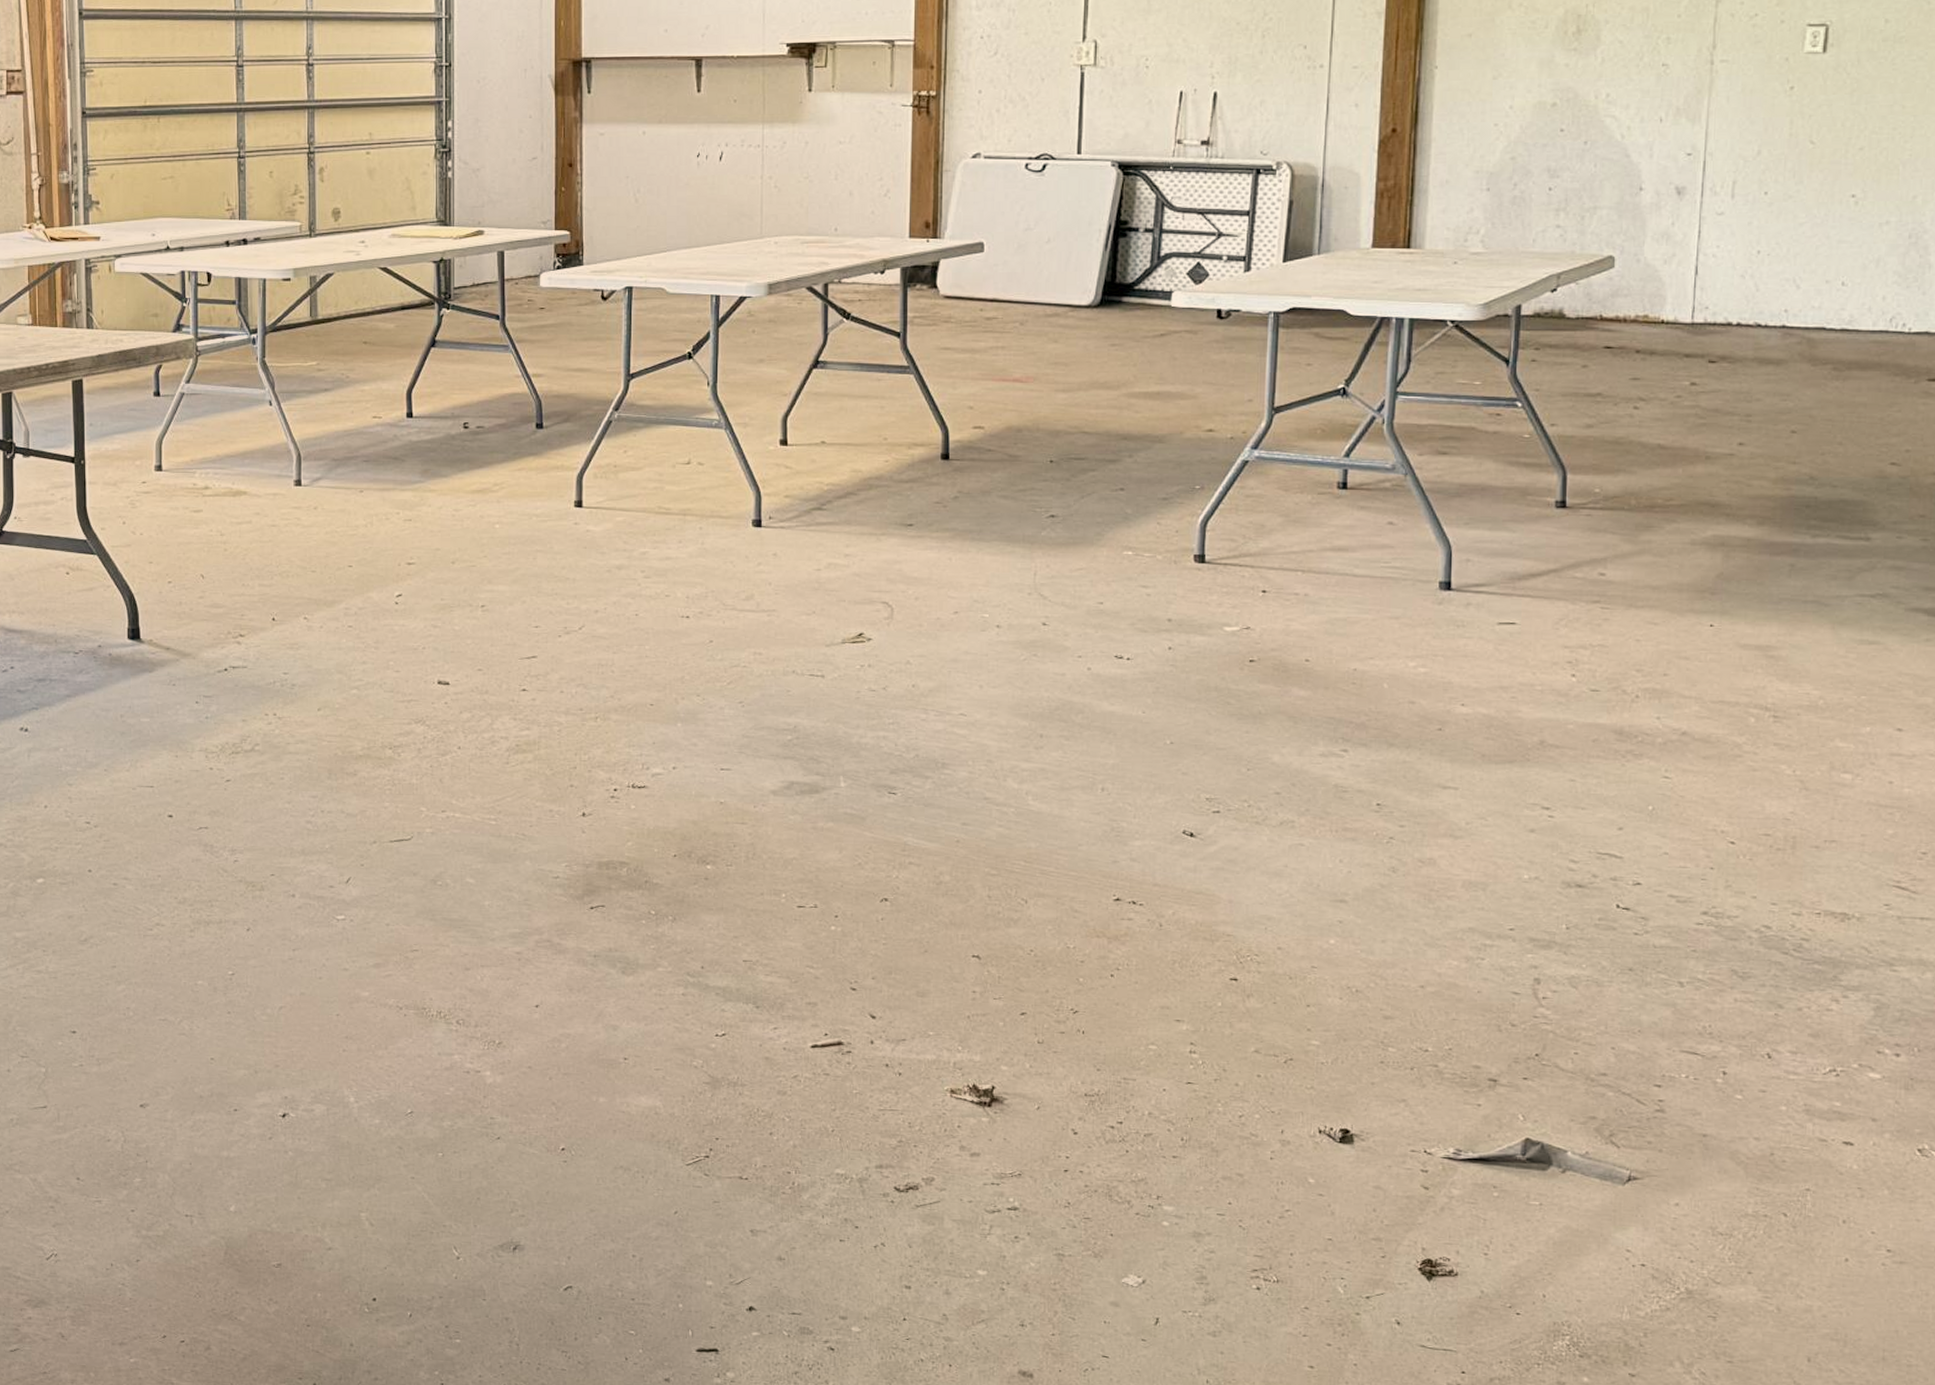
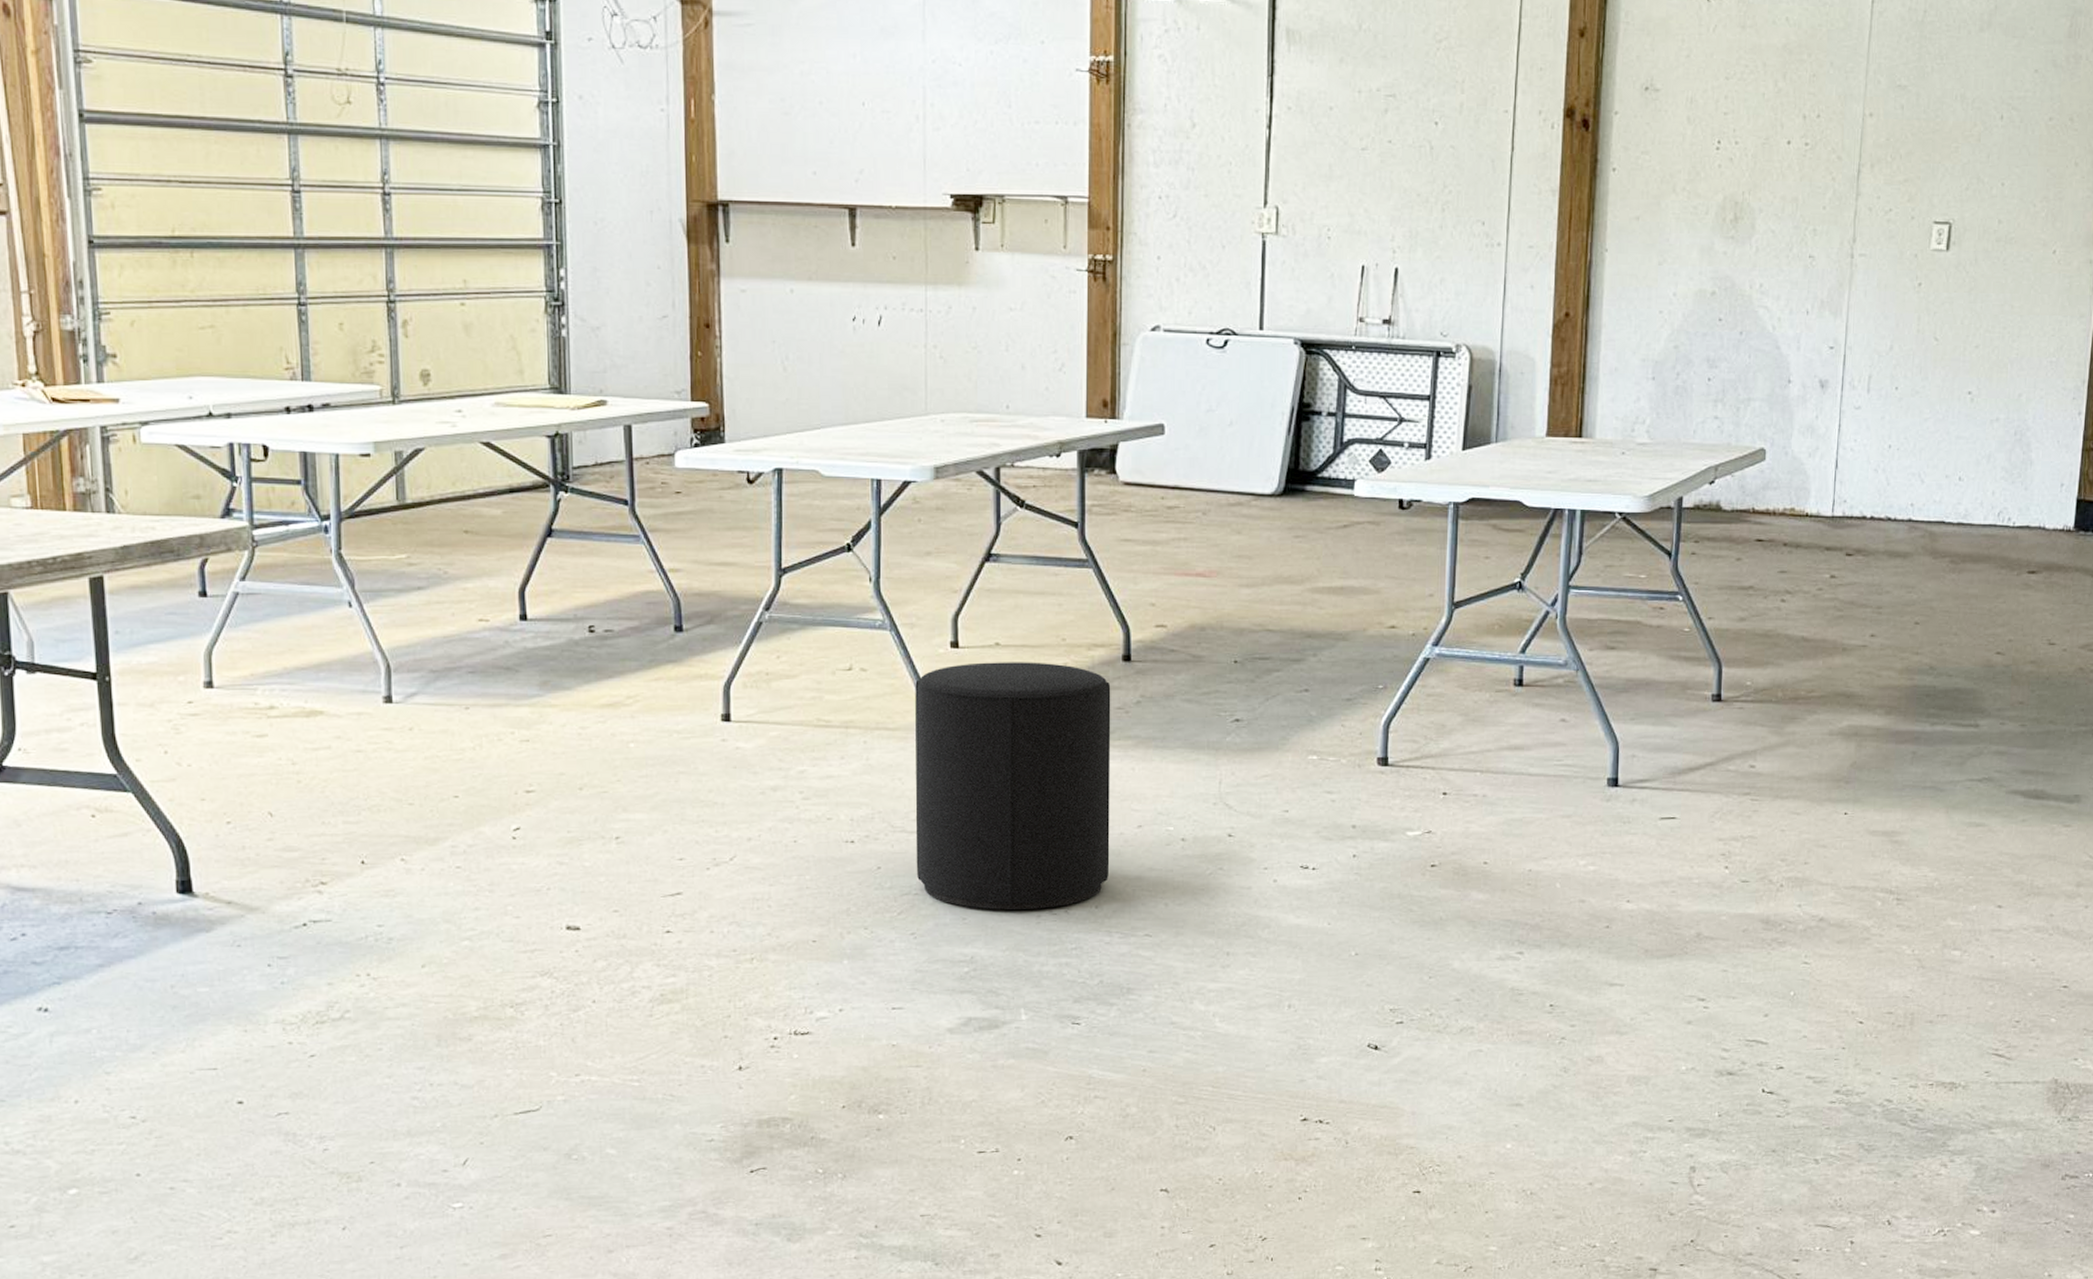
stool: none [745,459,930,685] -> present [915,662,1111,910]

